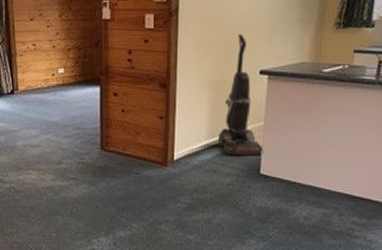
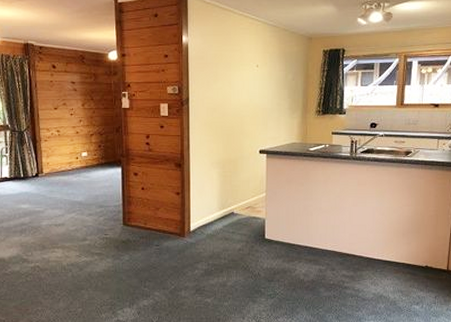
vacuum cleaner: present [218,34,264,156] -> none [228,120,267,224]

